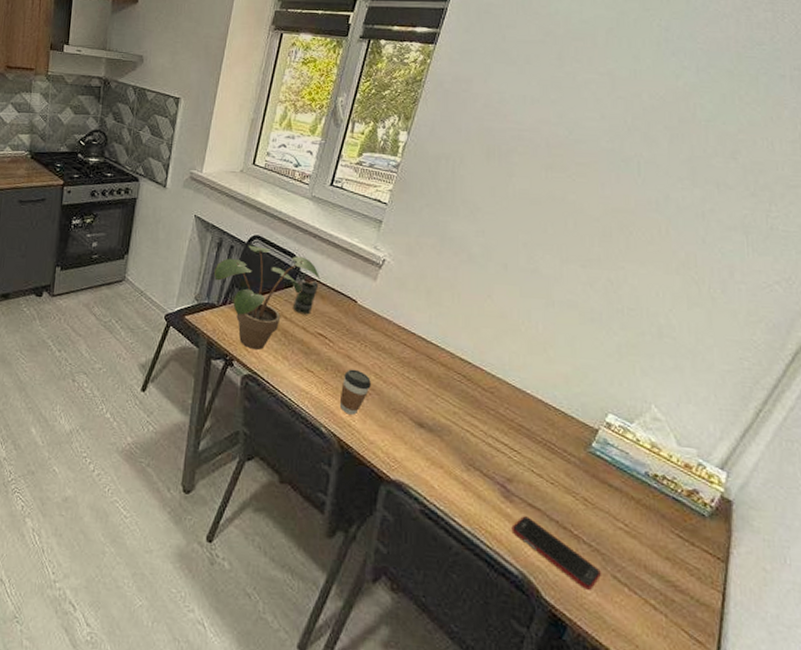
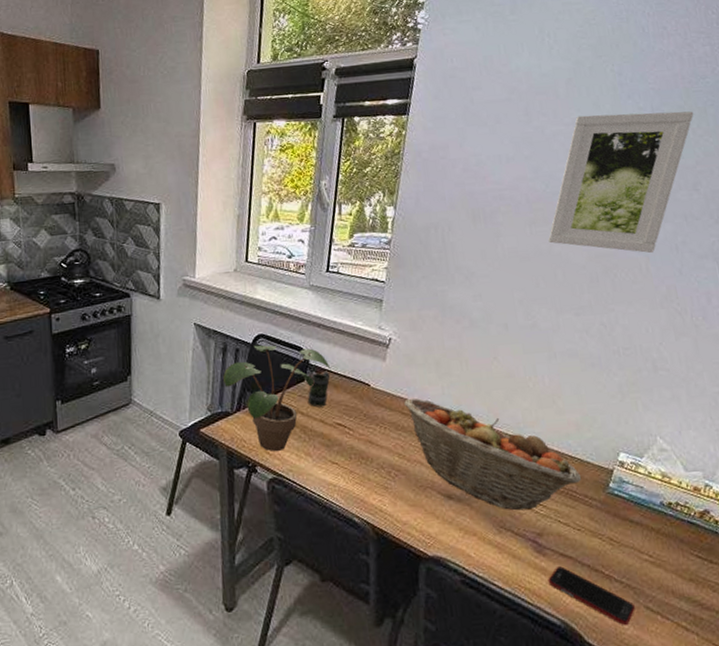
coffee cup: present [339,369,371,415] -> none [367,453,396,500]
fruit basket: none [389,321,563,454] -> present [404,398,582,511]
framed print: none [564,67,744,217] -> present [548,111,694,254]

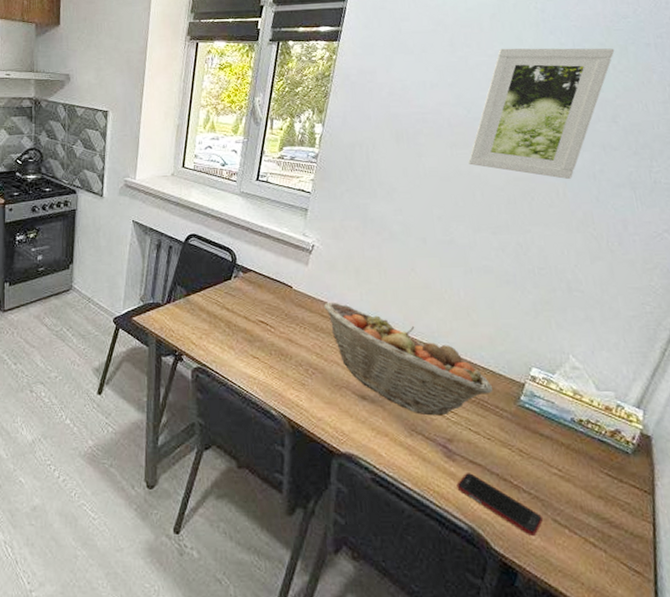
potted plant: present [222,345,332,452] -> none [155,243,257,344]
mug: present [307,370,331,408] -> none [233,271,256,305]

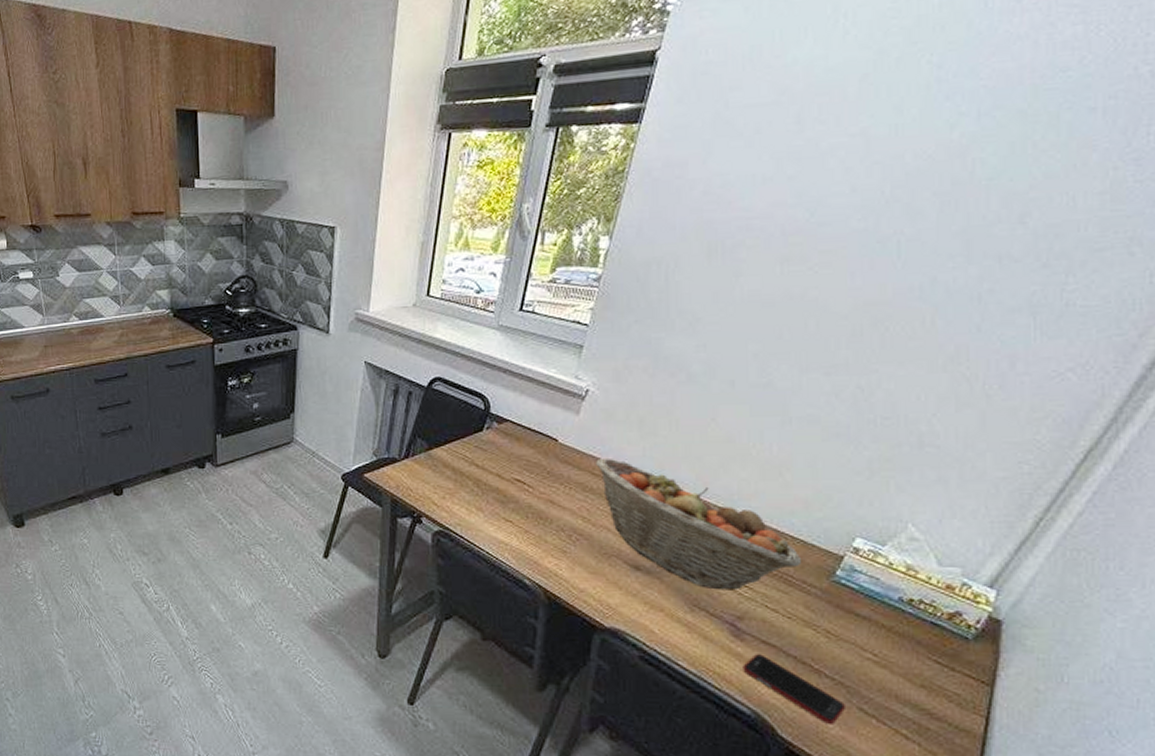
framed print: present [468,48,615,180] -> none [804,117,1040,304]

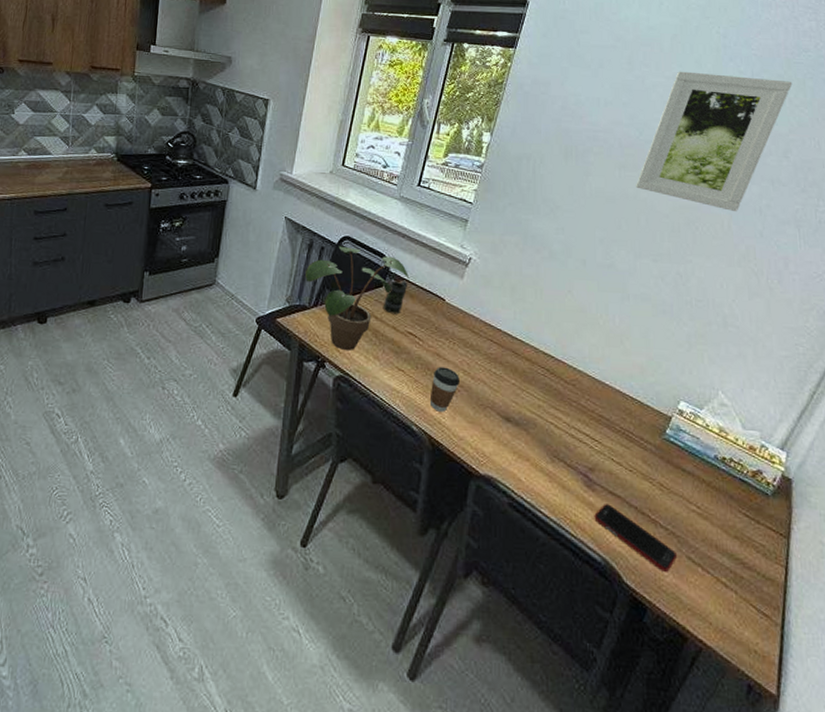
potted plant: none [391,388,515,504] -> present [304,246,410,351]
mug: none [484,421,513,460] -> present [383,280,408,314]
coffee cup: none [543,515,578,563] -> present [429,366,459,412]
fruit basket: present [596,457,802,590] -> none [476,318,640,444]
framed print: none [804,117,1040,304] -> present [636,71,793,212]

